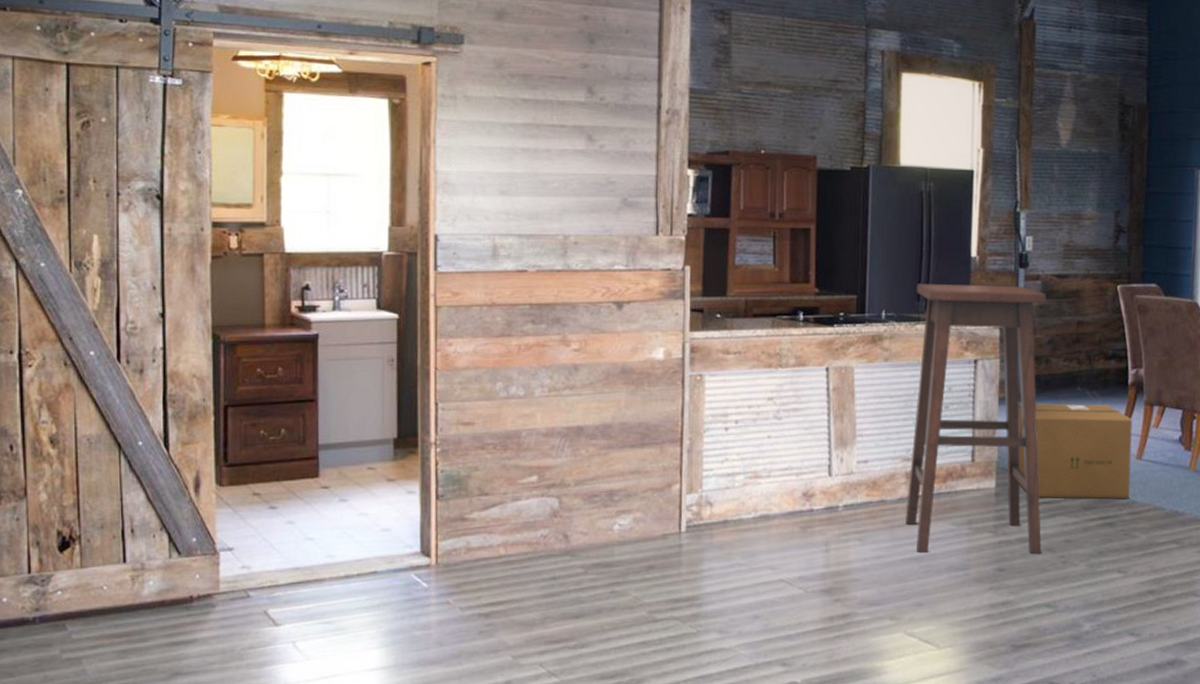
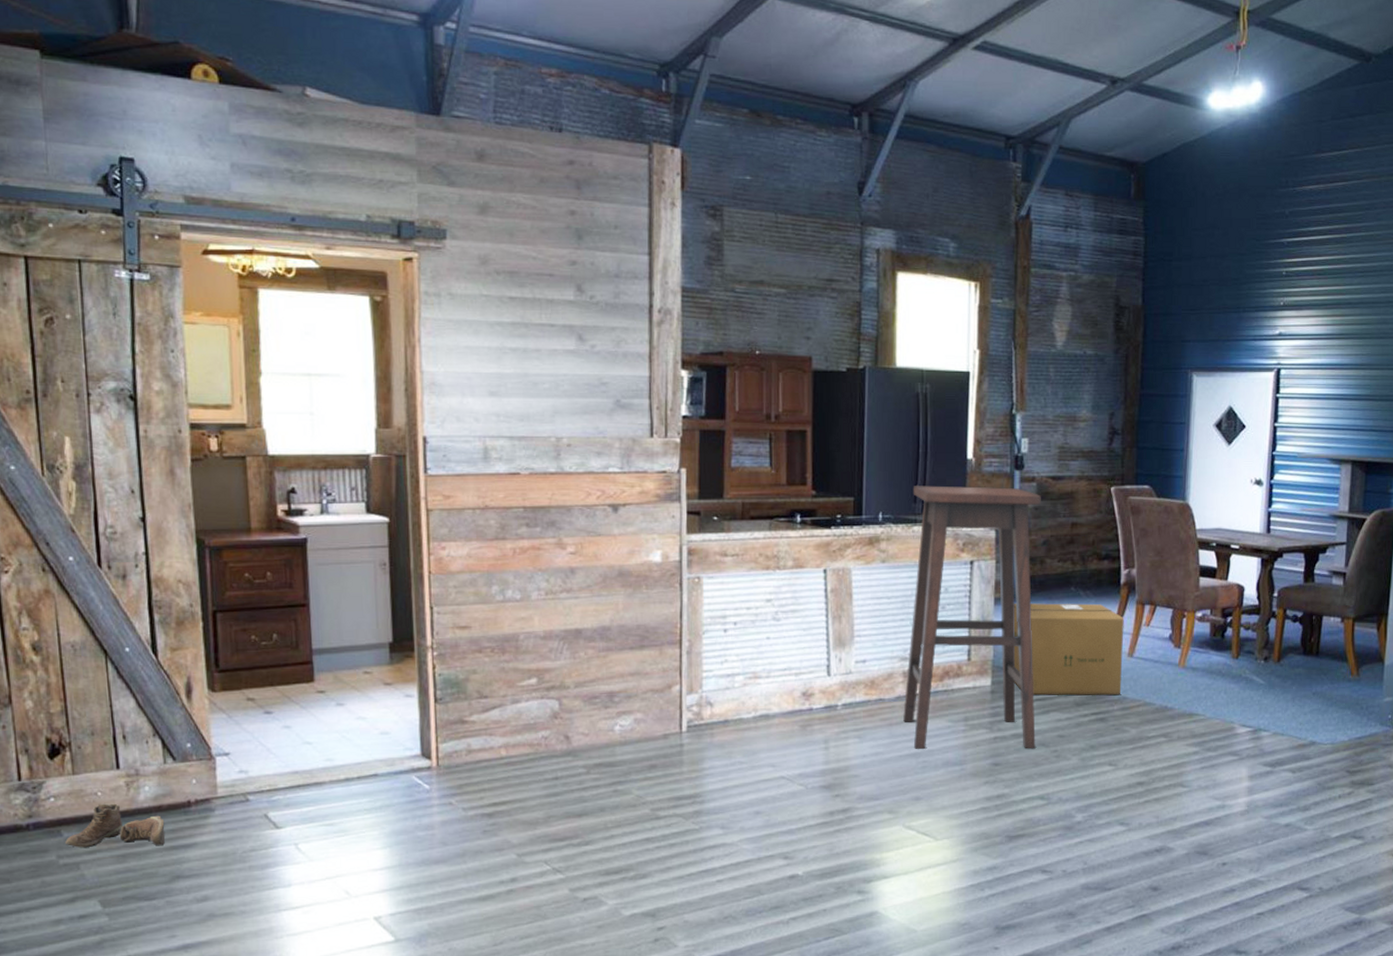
boot: none [69,597,167,642] -> present [65,803,165,847]

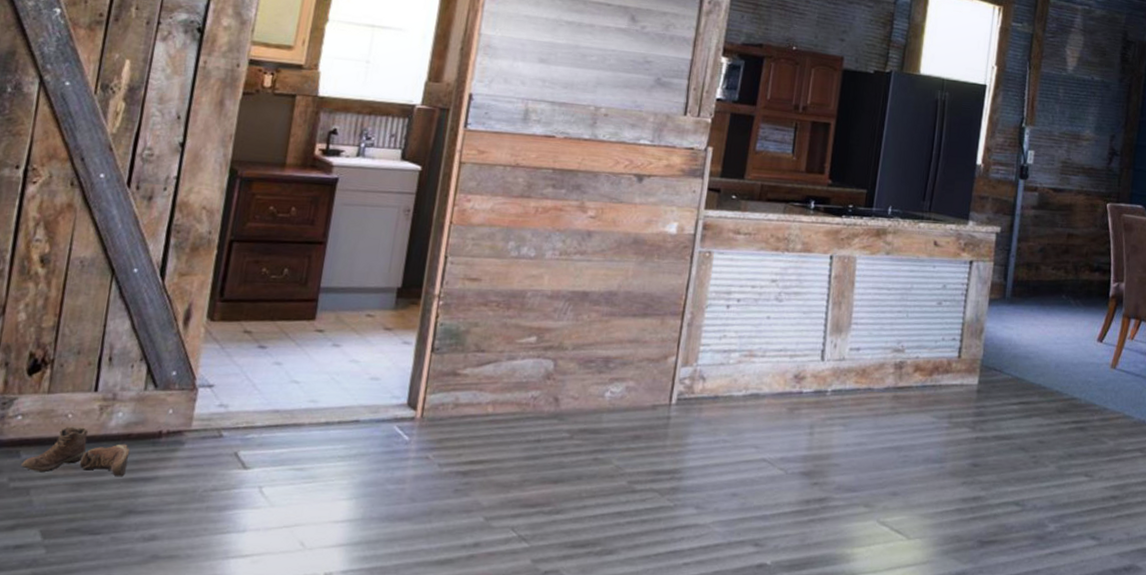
bar stool: present [903,484,1041,749] -> none [889,183,1042,453]
box: present [1013,603,1124,696] -> none [1000,305,1110,406]

